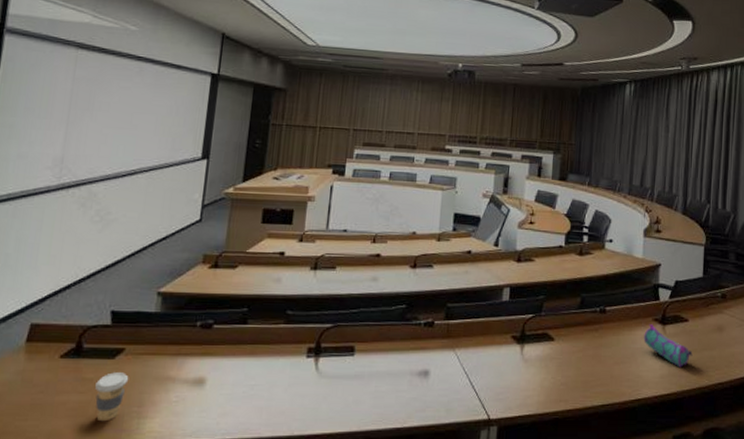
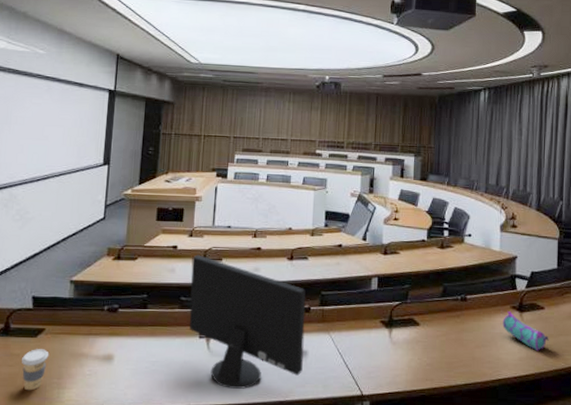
computer monitor: none [296,262,429,415] -> present [189,255,306,389]

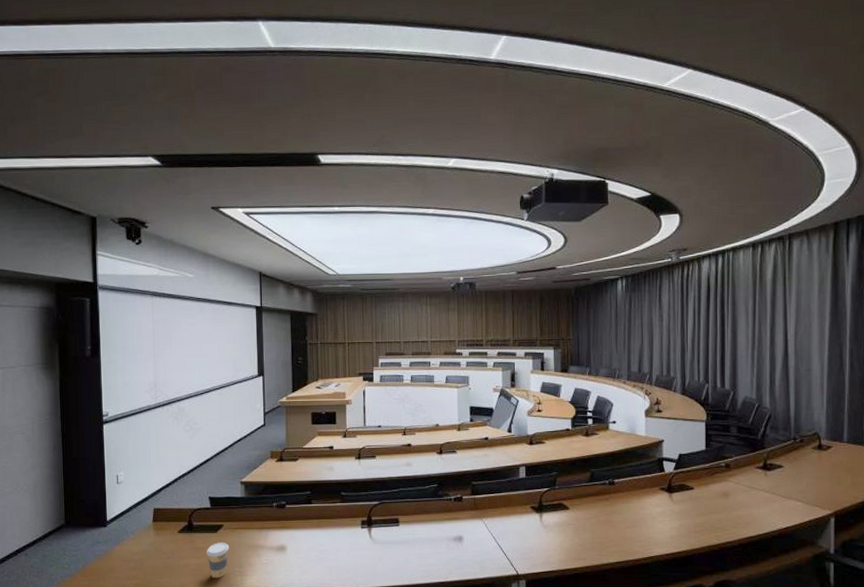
computer monitor: present [189,255,306,389] -> none [348,453,460,572]
pencil case: present [502,310,549,351] -> none [652,492,700,529]

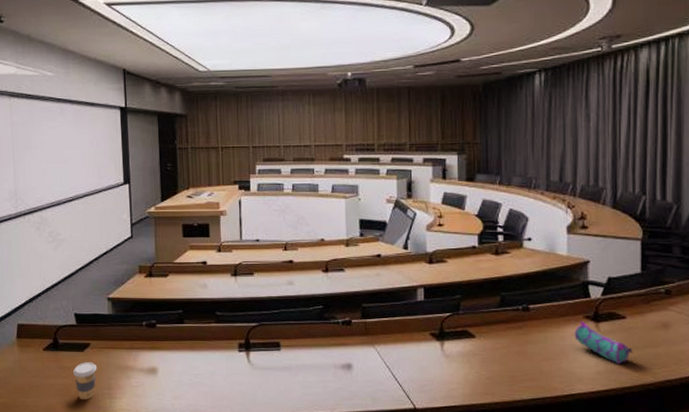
pencil case: none [652,492,700,529] -> present [574,320,633,364]

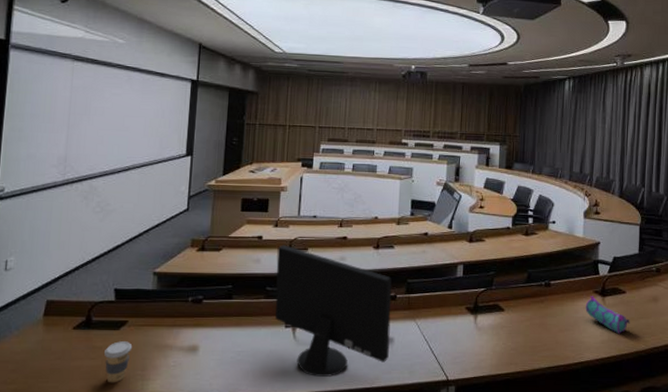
computer monitor: none [223,270,349,401] -> present [275,245,392,377]

